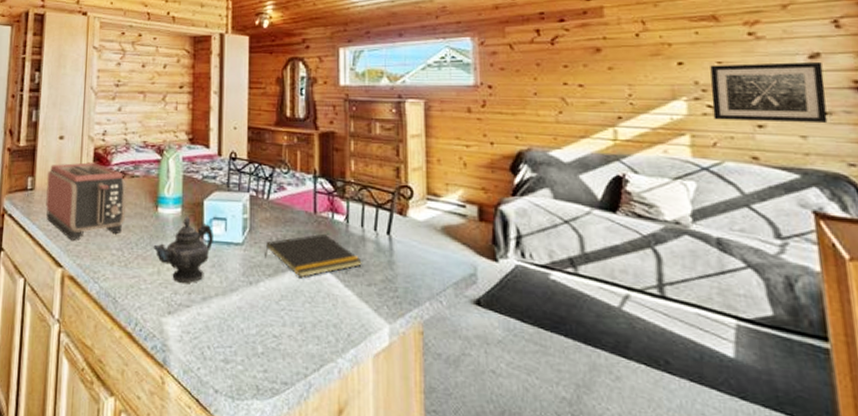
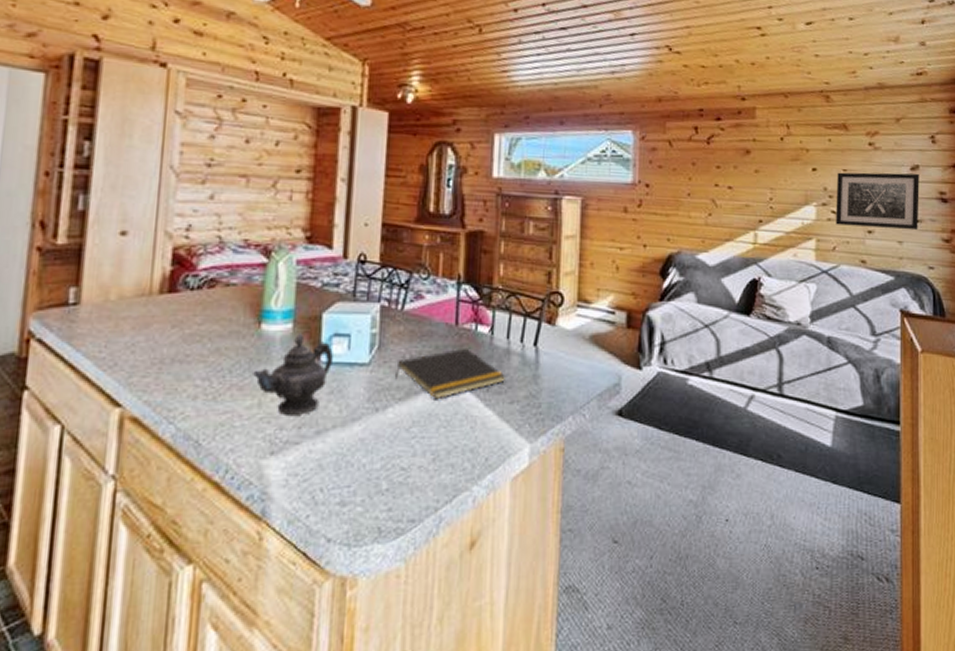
toaster: present [46,162,126,240] -> none [97,267,218,370]

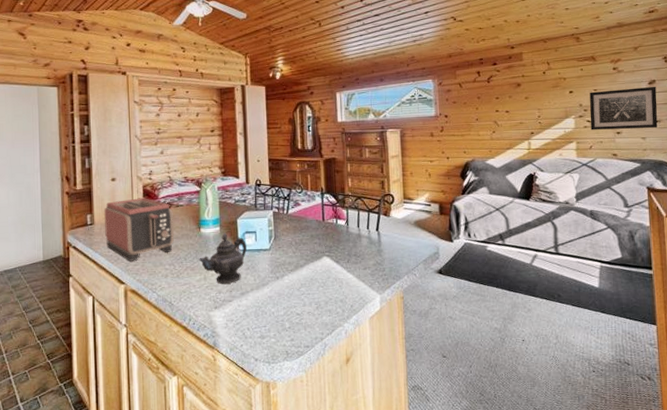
toaster: none [97,267,218,370] -> present [104,198,175,262]
notepad: present [395,347,505,400] -> none [287,235,359,270]

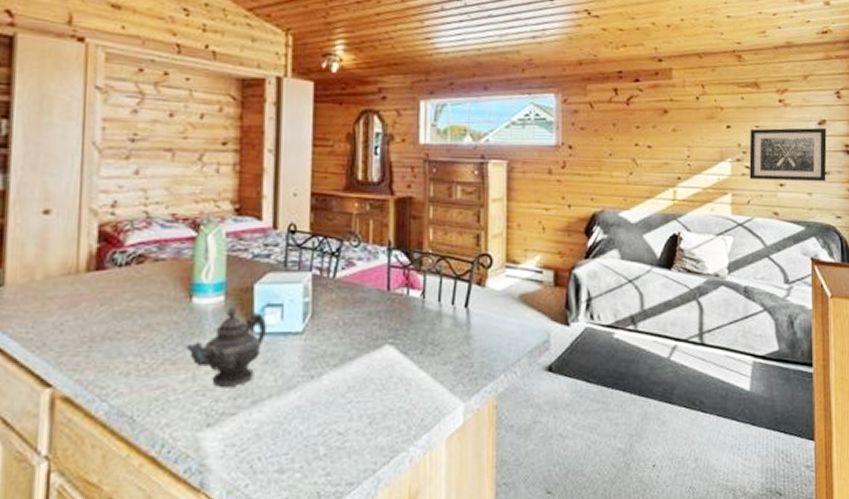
toaster: present [104,198,175,262] -> none [23,244,148,349]

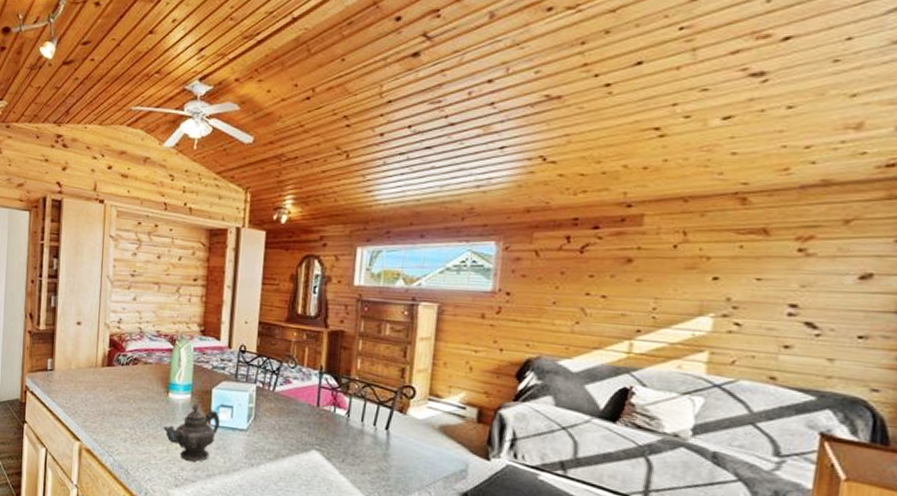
wall art: present [749,127,827,182] -> none [738,281,872,348]

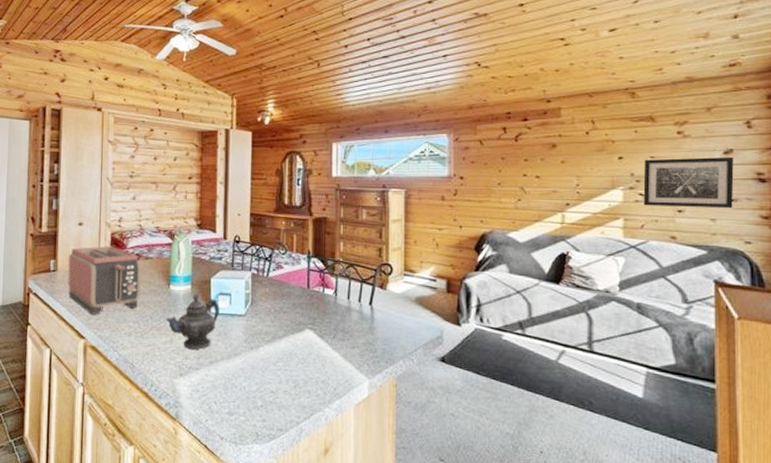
toaster: none [64,348,140,418] -> present [68,246,142,315]
wall art: none [738,281,872,348] -> present [643,156,734,209]

